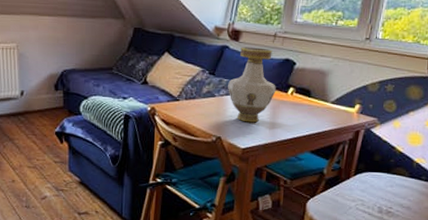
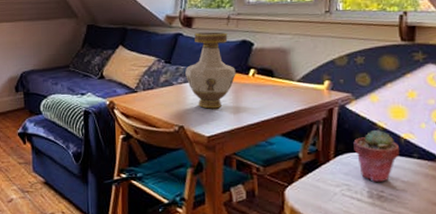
potted succulent: none [372,152,411,199] -> present [353,129,399,182]

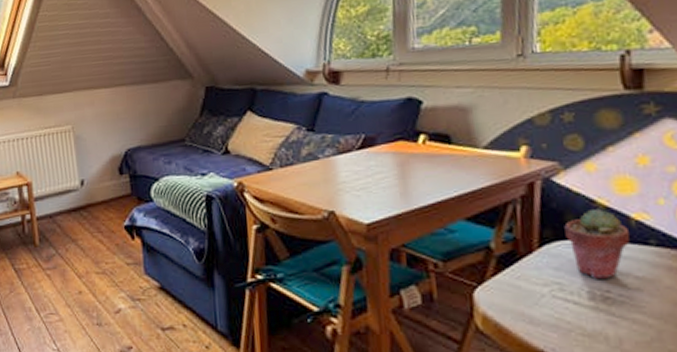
vase: present [185,32,236,109] -> none [333,88,401,188]

